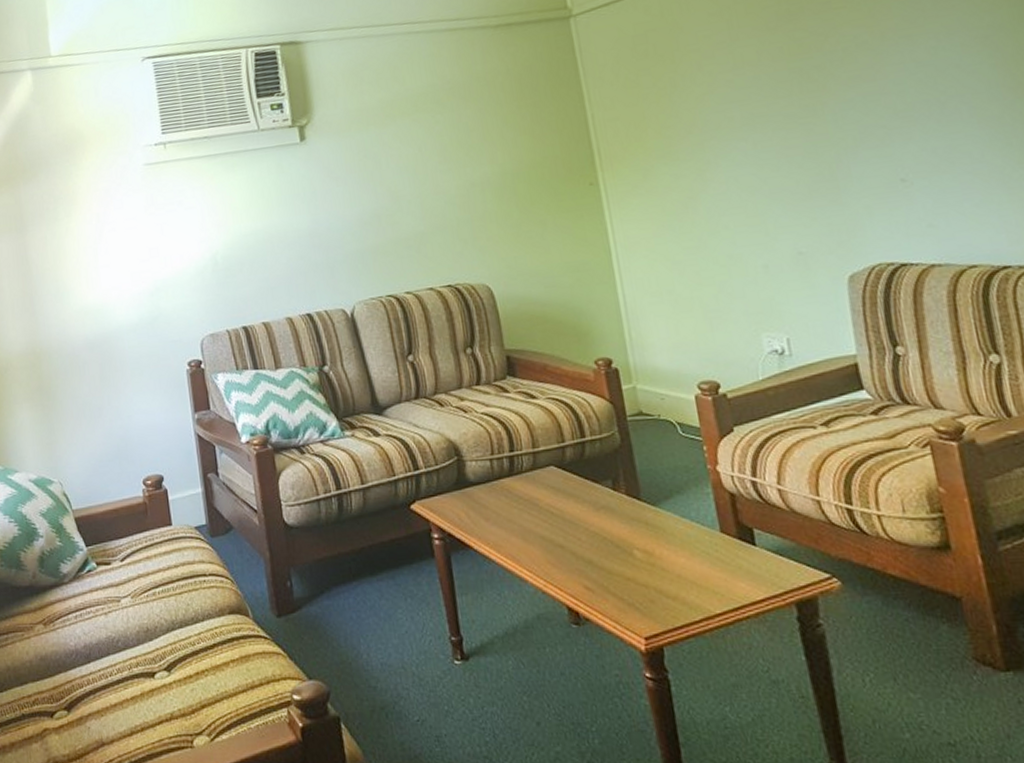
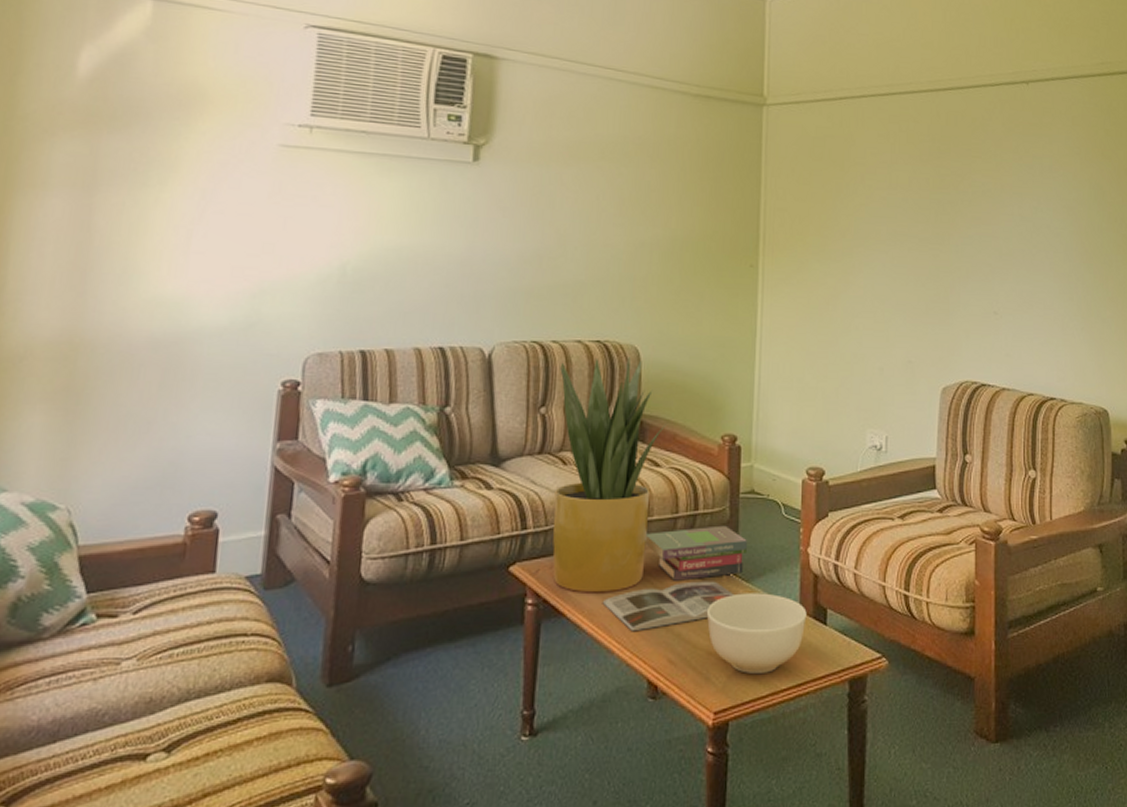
planter: none [417,296,542,525] -> present [552,357,666,593]
magazine: none [505,506,642,561] -> present [602,581,734,632]
books: none [536,450,648,509] -> present [645,525,748,581]
bowl: none [615,515,731,598] -> present [706,593,807,674]

